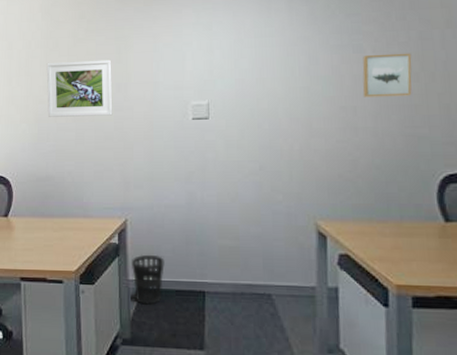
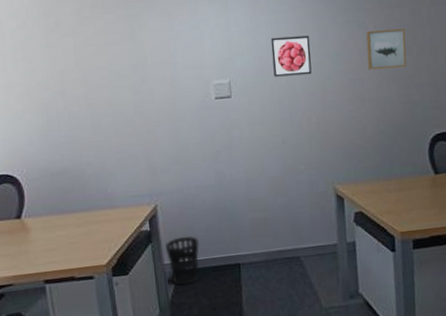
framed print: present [46,59,113,117] -> none [48,39,131,105]
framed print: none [254,59,298,101] -> present [270,35,312,77]

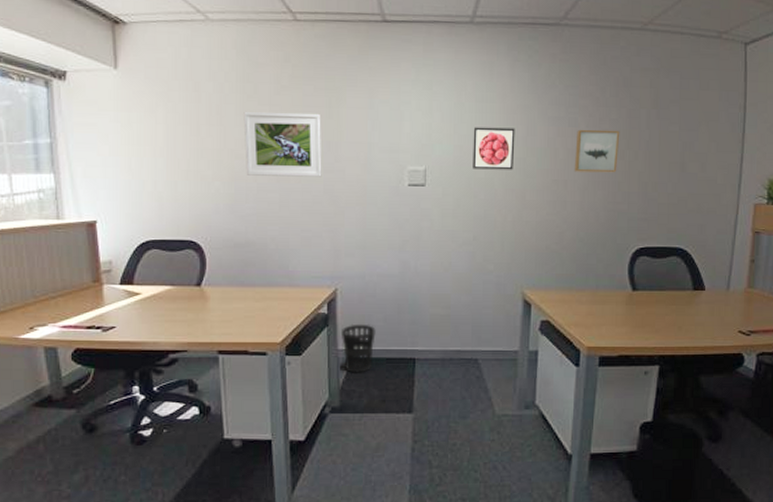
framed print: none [48,39,131,105] -> present [243,112,322,177]

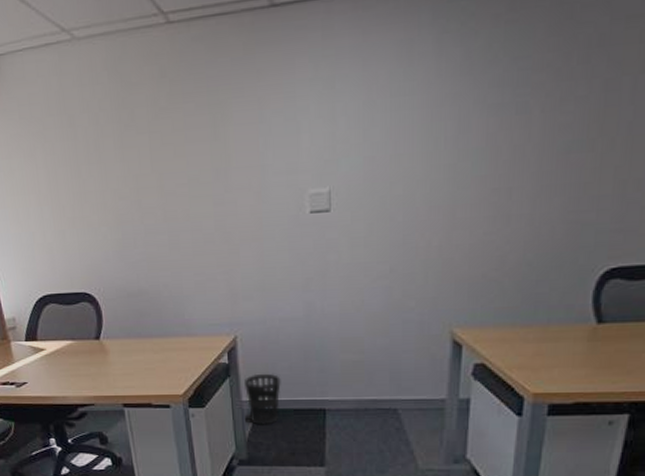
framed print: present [243,112,322,177] -> none [122,136,212,217]
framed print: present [473,127,515,170] -> none [388,125,442,185]
wall art: present [574,129,620,173] -> none [521,111,590,176]

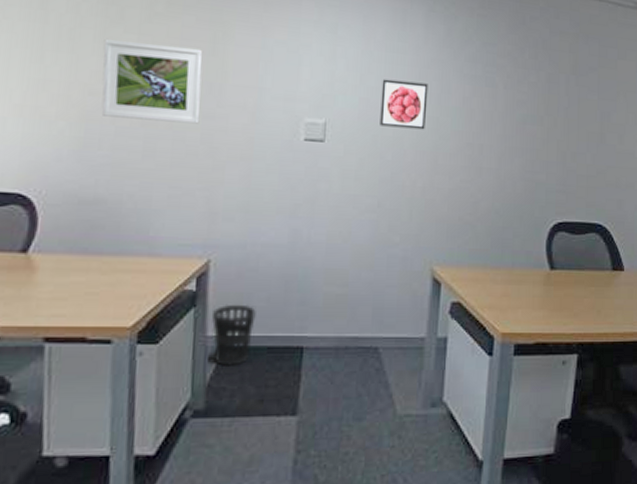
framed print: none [122,136,212,217] -> present [101,39,203,124]
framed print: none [388,125,442,185] -> present [380,79,428,130]

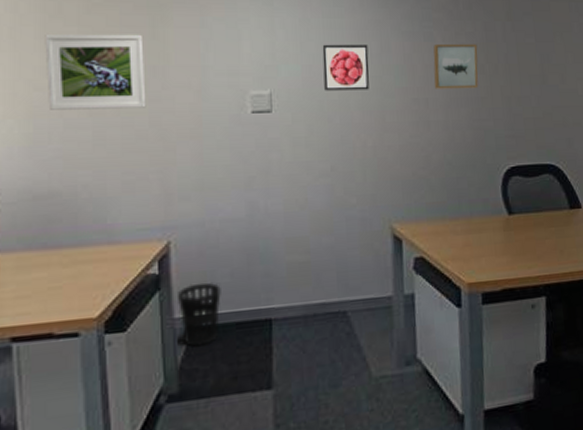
wall art: none [490,90,539,140] -> present [433,43,479,89]

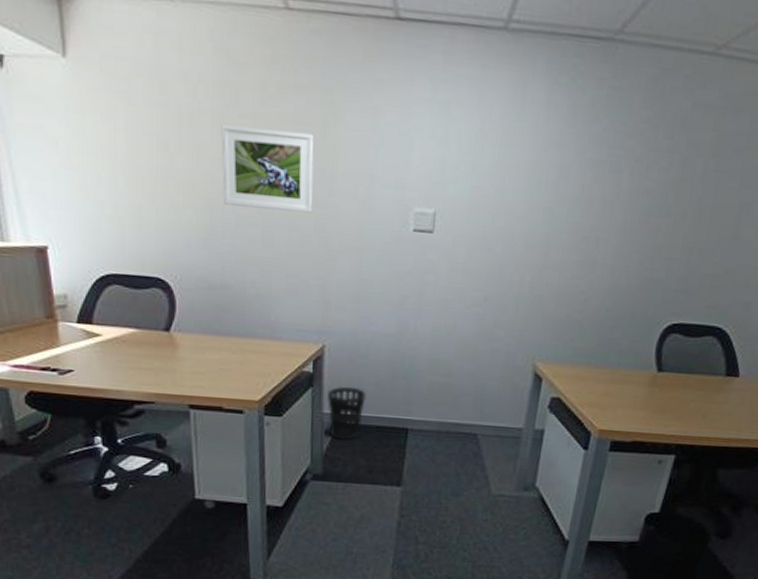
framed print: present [322,44,370,91] -> none [490,164,545,221]
wall art: present [433,43,479,89] -> none [608,177,669,234]

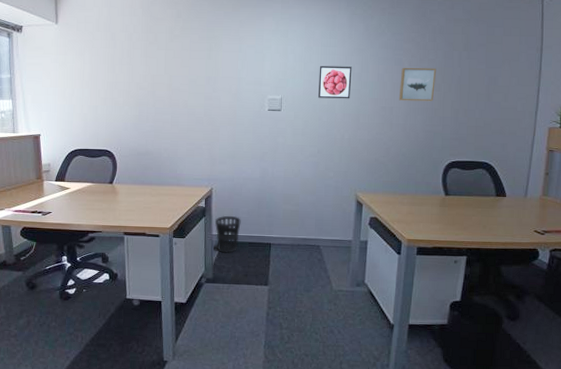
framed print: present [221,125,315,213] -> none [146,55,204,104]
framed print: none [490,164,545,221] -> present [318,65,352,99]
wall art: none [608,177,669,234] -> present [398,67,437,102]

